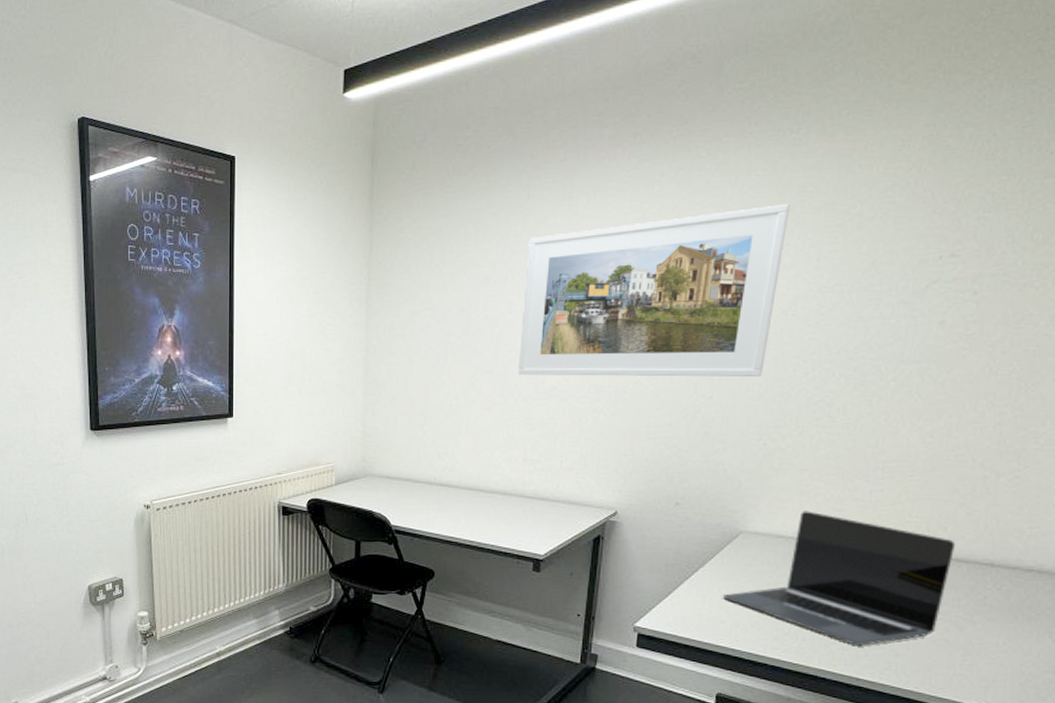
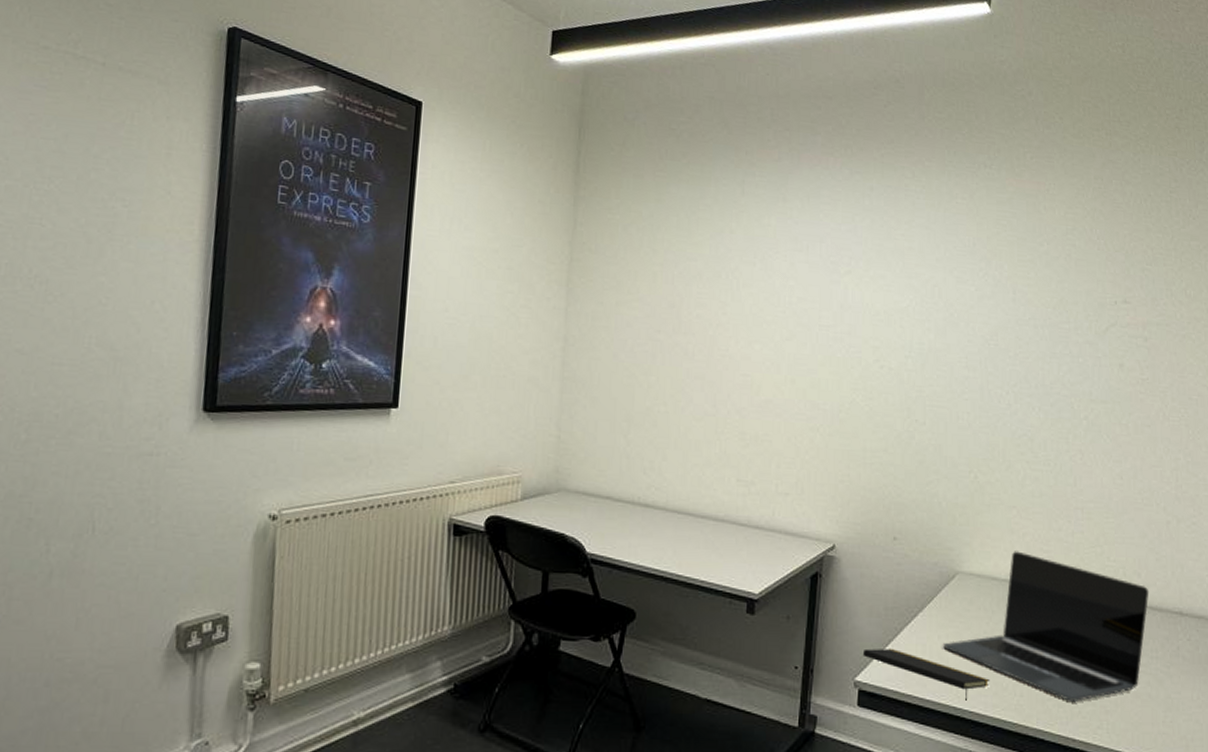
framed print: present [517,204,791,378] -> none [731,234,988,406]
notepad: none [642,598,771,643] -> present [862,648,990,701]

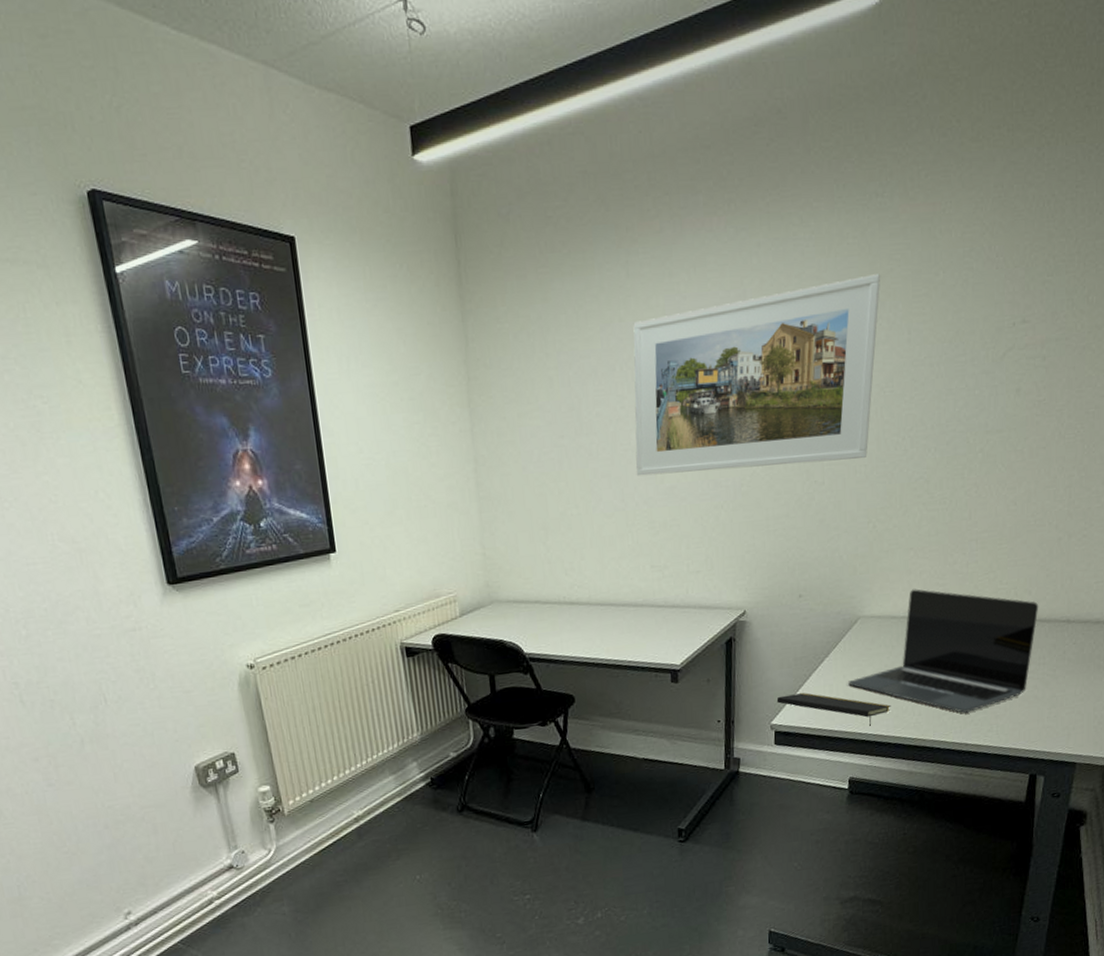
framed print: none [731,234,988,406] -> present [633,274,881,477]

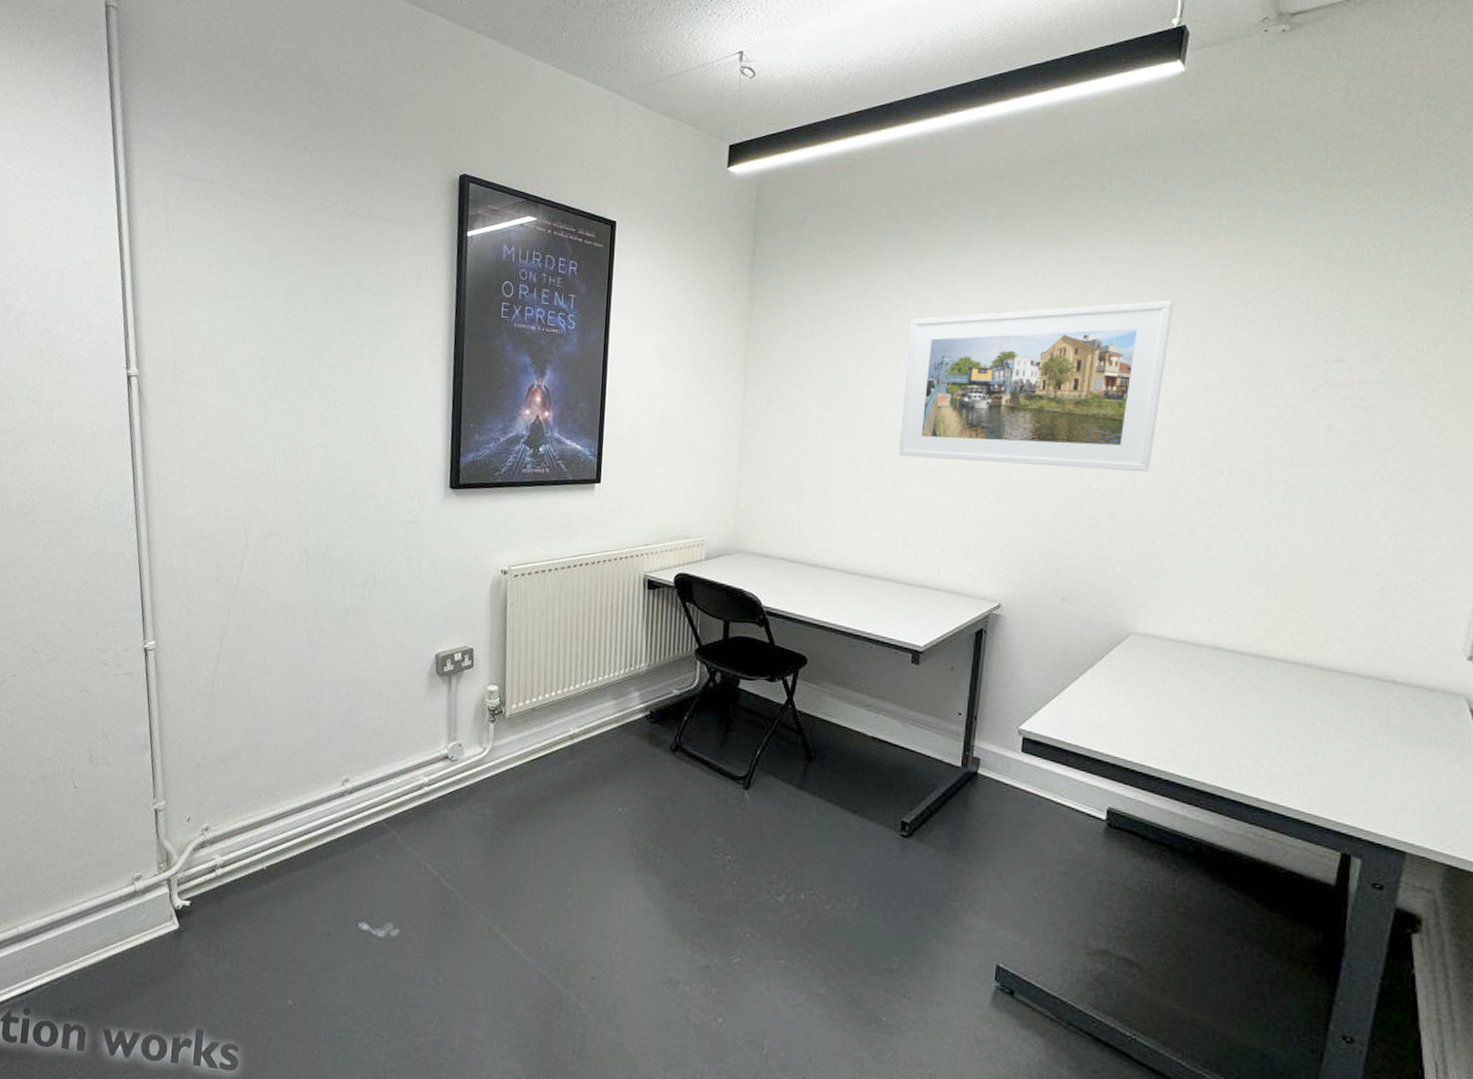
notepad: present [776,692,891,726] -> none [1027,700,1164,754]
laptop: present [848,589,1039,713] -> none [1113,614,1355,763]

